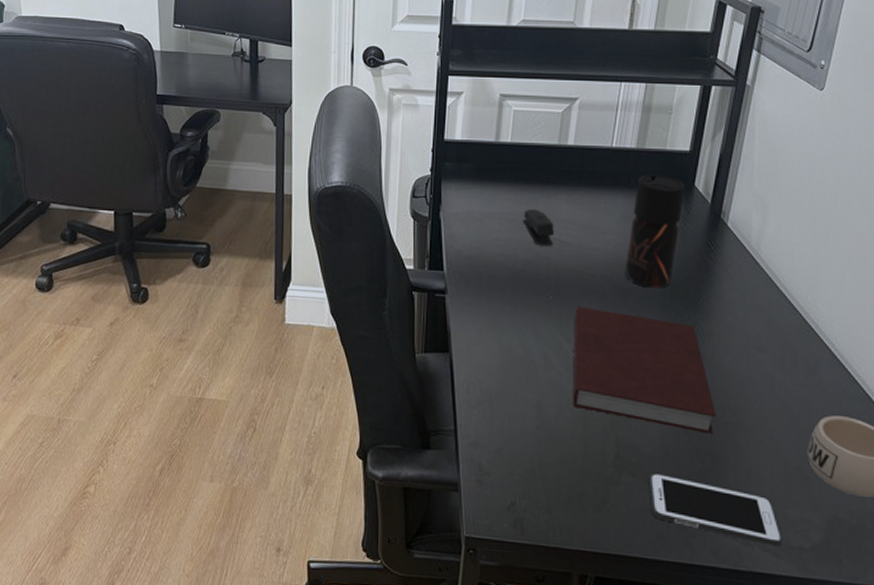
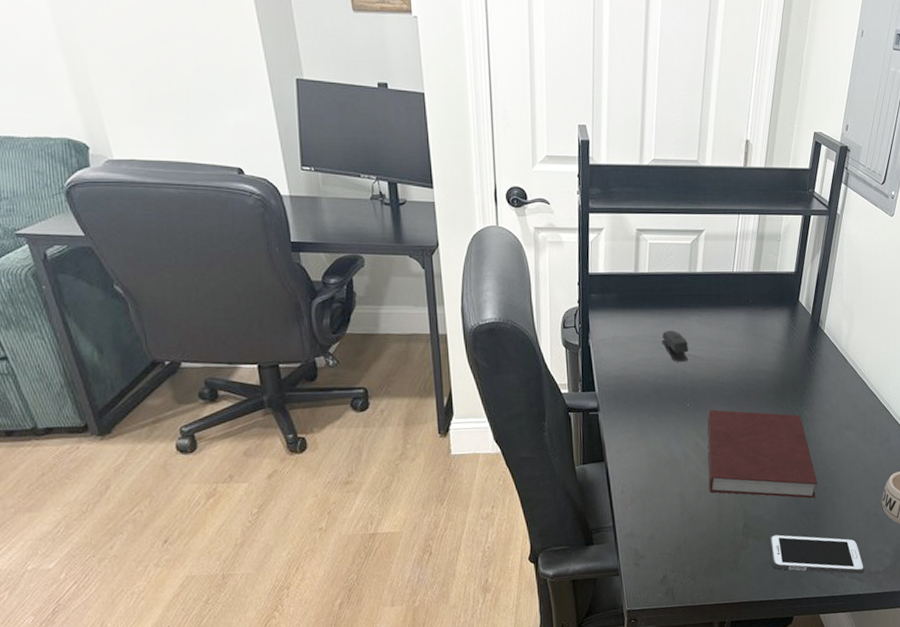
pepper grinder: present [625,174,686,289] -> none [747,293,792,389]

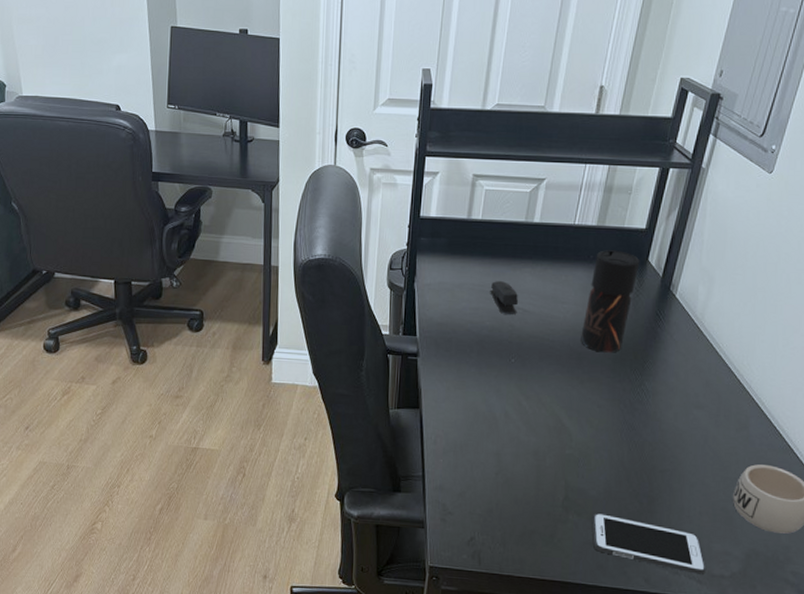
notebook: present [707,409,817,499] -> none [528,368,655,480]
pepper grinder: none [747,293,792,389] -> present [581,250,640,353]

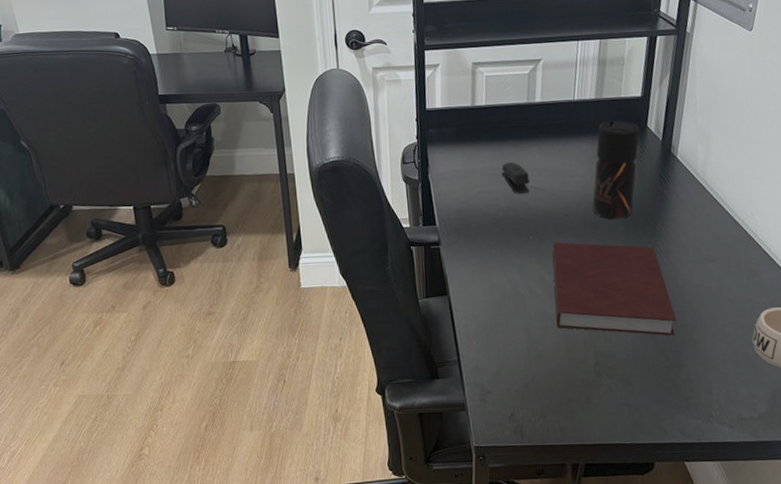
notebook: none [528,368,655,480] -> present [552,242,676,336]
cell phone: present [592,512,707,575] -> none [623,373,736,420]

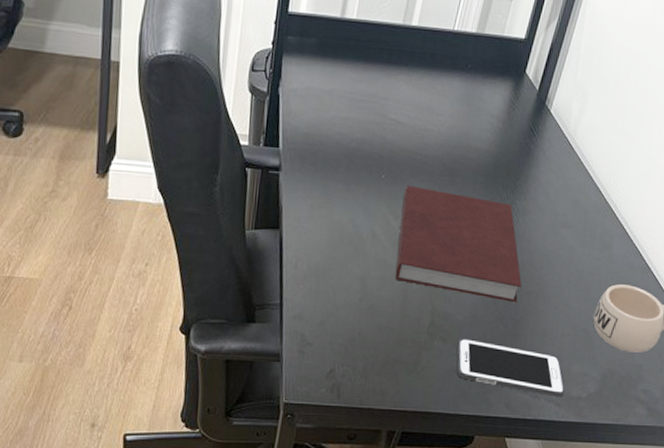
stapler: present [501,162,530,195] -> none [362,88,392,127]
pepper grinder: present [592,120,640,220] -> none [454,59,518,170]
cell phone: none [623,373,736,420] -> present [456,338,565,397]

